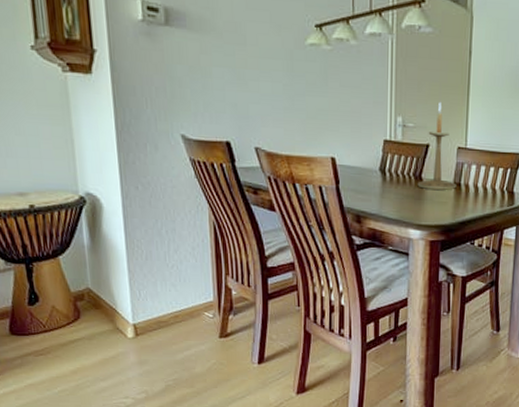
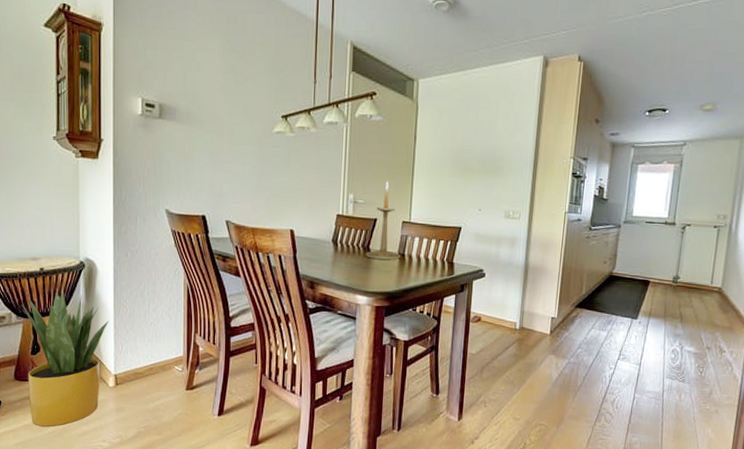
planter: none [10,229,122,386] -> present [22,289,110,427]

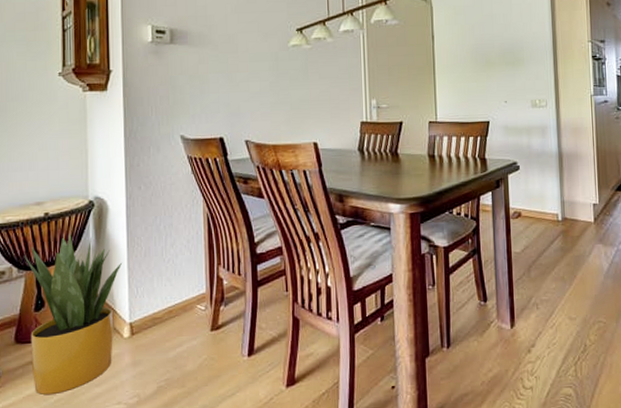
candlestick: present [365,181,401,260] -> none [394,83,431,164]

